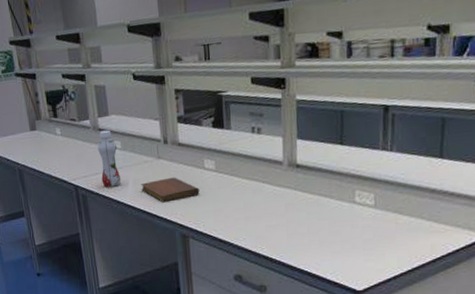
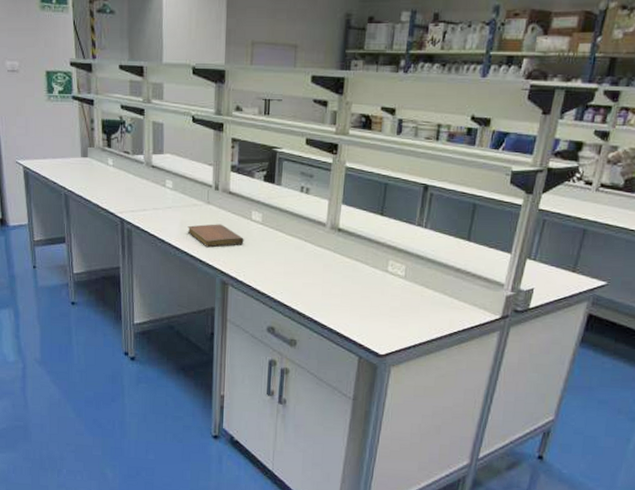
beverage bottle: present [97,130,122,187] -> none [149,168,169,225]

